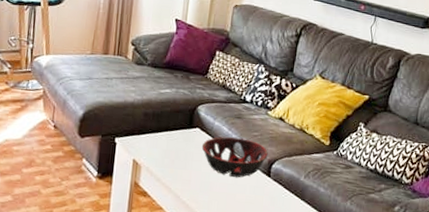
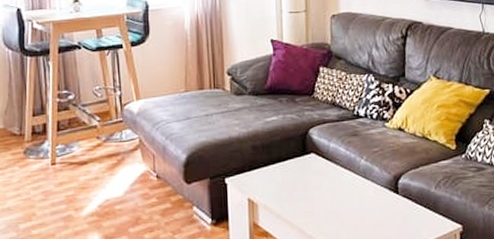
decorative bowl: present [201,137,268,178] -> none [319,157,392,201]

